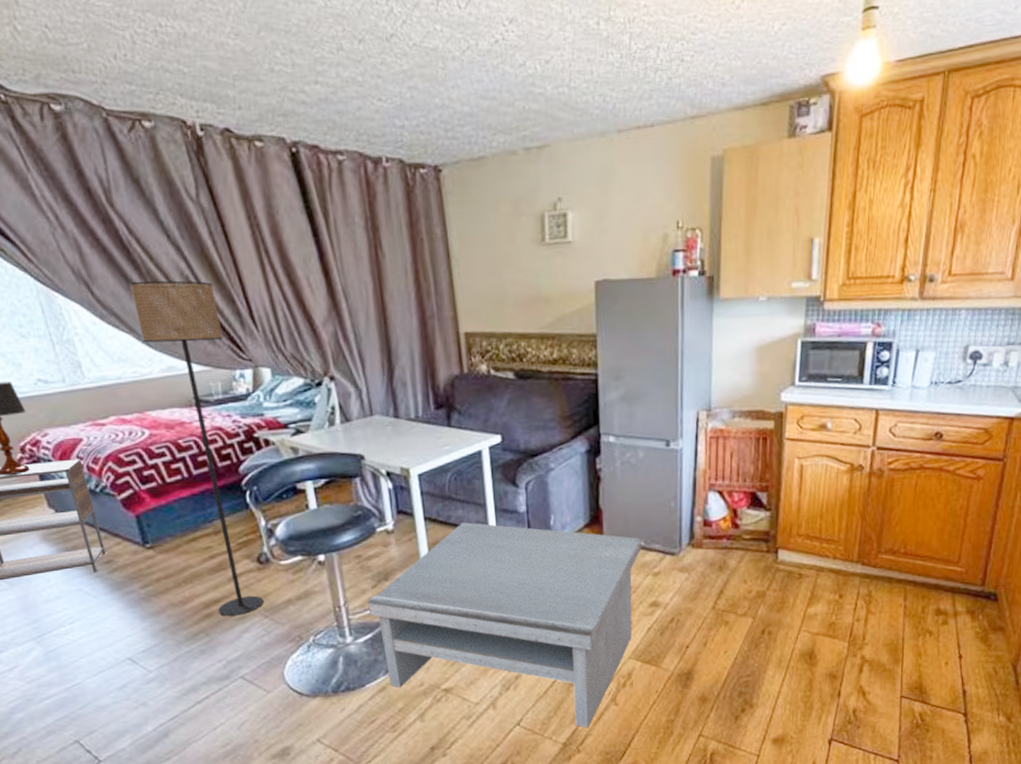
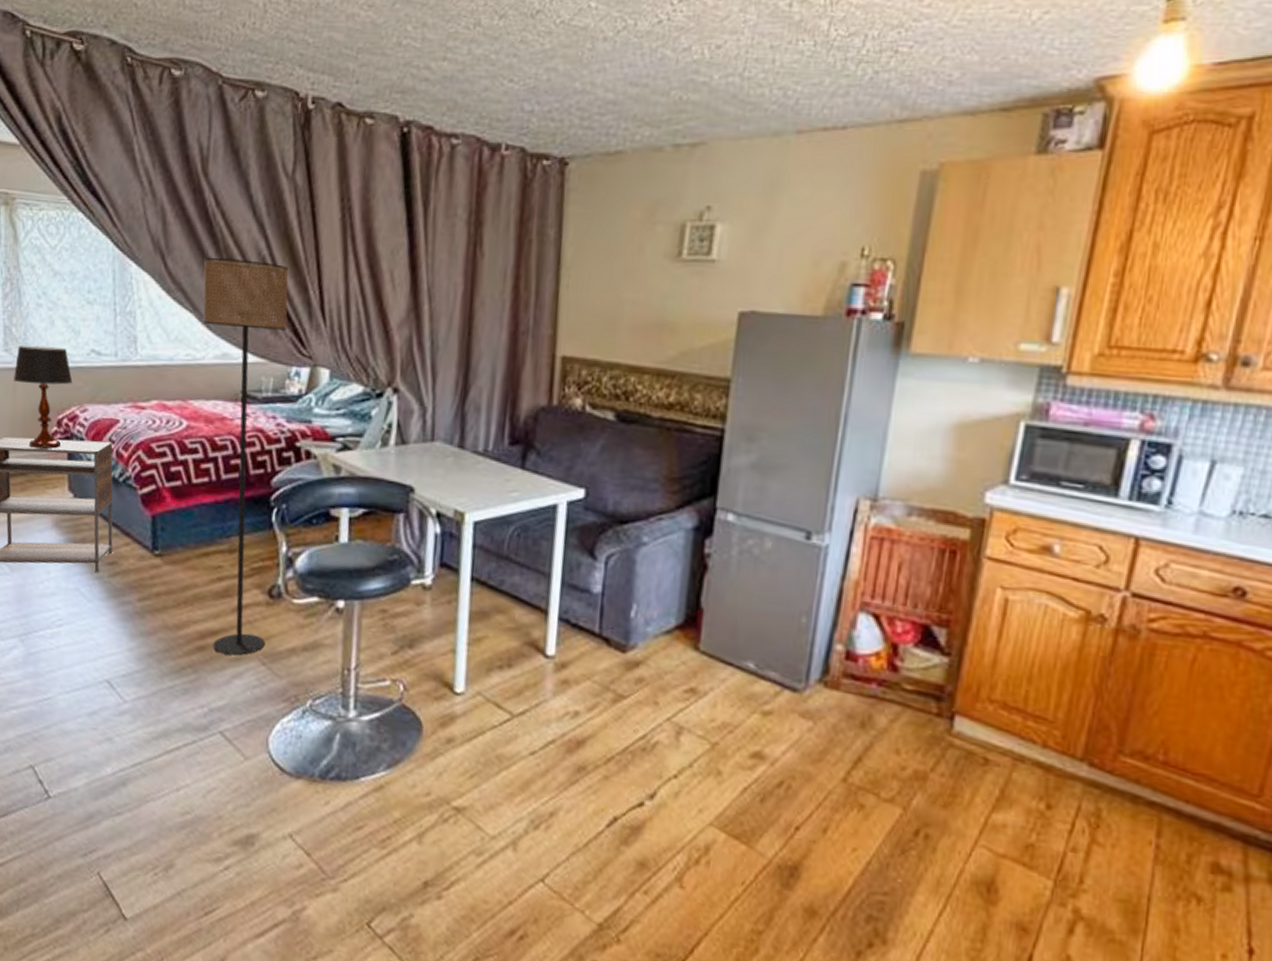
coffee table: present [367,522,642,728] -> none [382,592,753,911]

